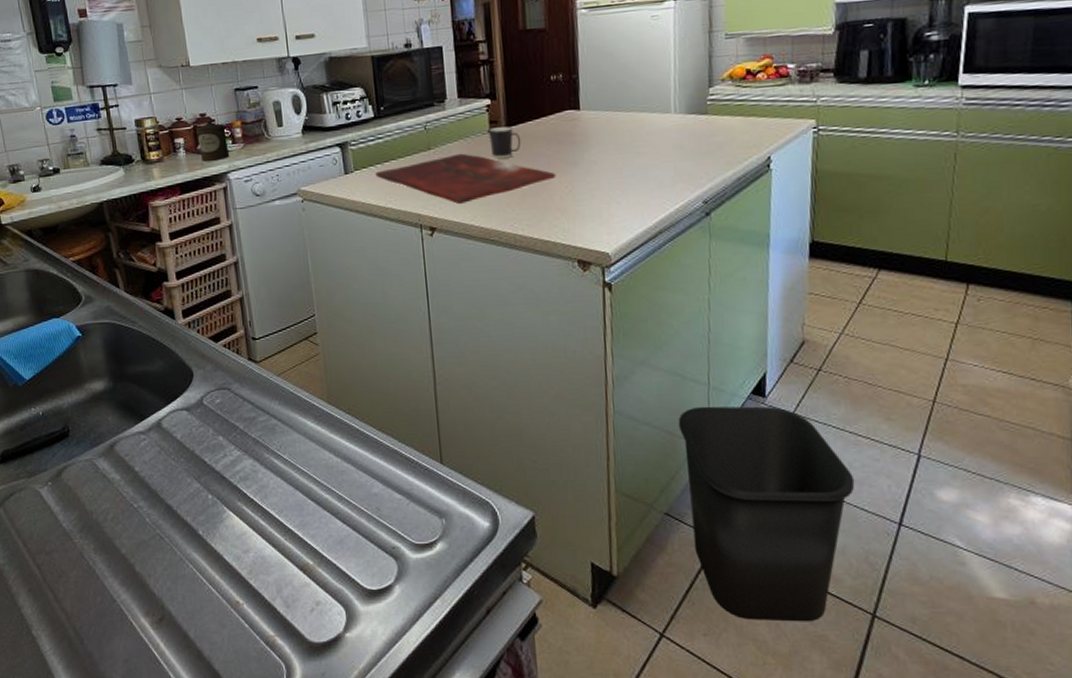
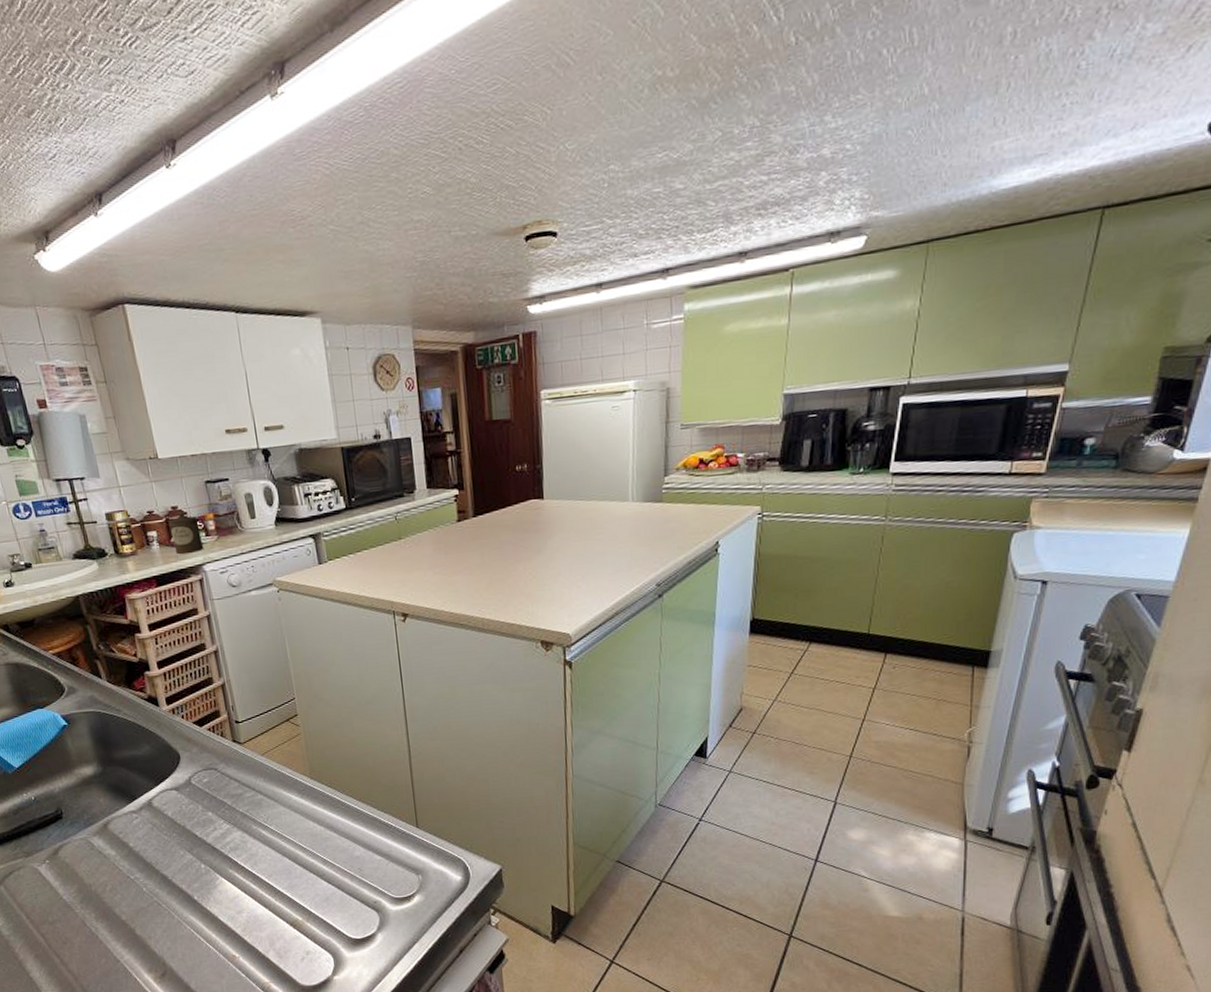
cutting board: present [375,153,556,204] -> none [348,542,521,591]
mug: present [488,126,522,159] -> none [457,516,488,547]
waste bin: present [678,406,855,622] -> none [629,766,780,945]

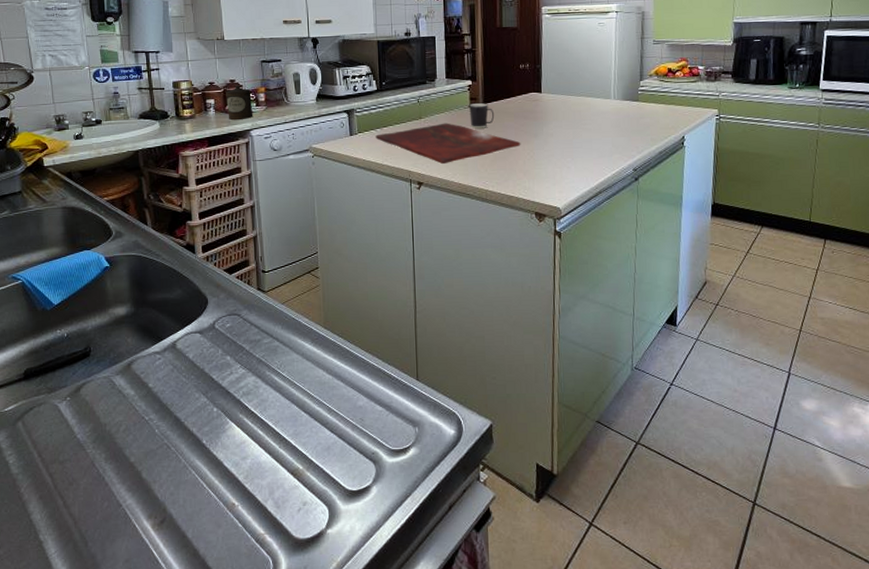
cutting board: none [348,542,521,591] -> present [375,123,521,164]
mug: none [457,516,488,547] -> present [469,103,495,129]

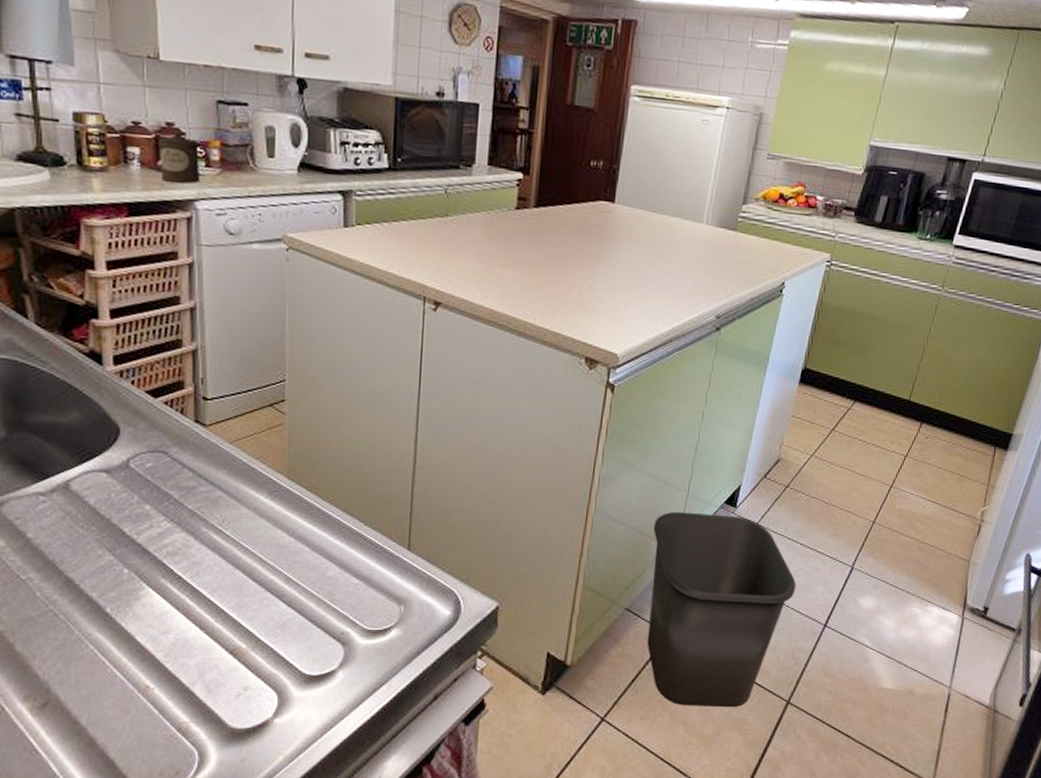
cutting board: present [375,123,521,164] -> none [380,226,579,281]
mug: present [469,103,495,129] -> none [514,205,549,241]
waste bin: none [609,333,742,510] -> present [647,511,797,708]

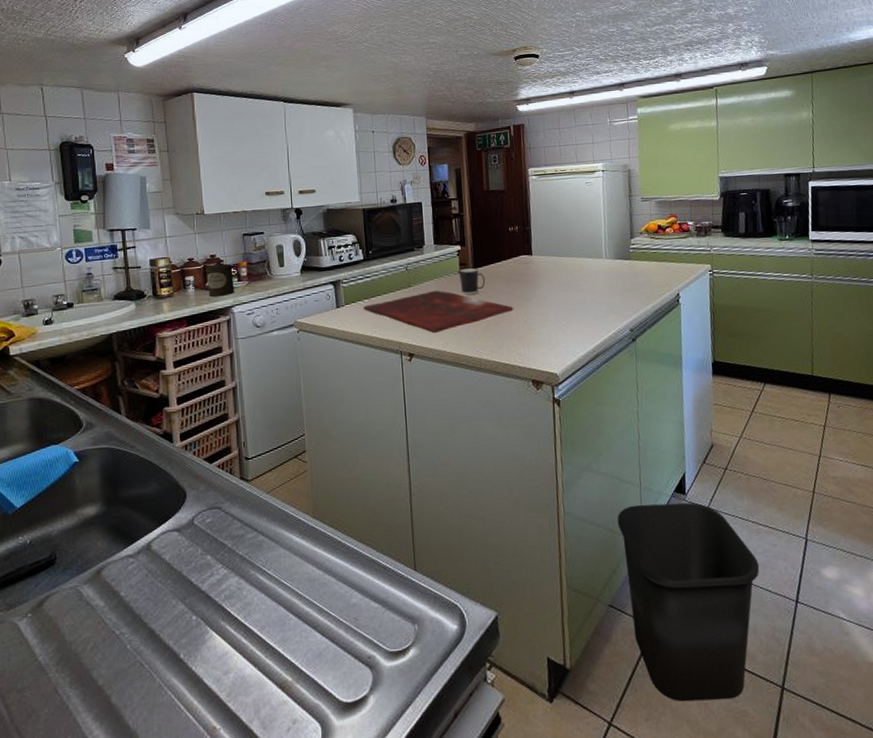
cutting board: none [380,226,579,281] -> present [363,290,514,333]
mug: none [514,205,549,241] -> present [459,268,486,295]

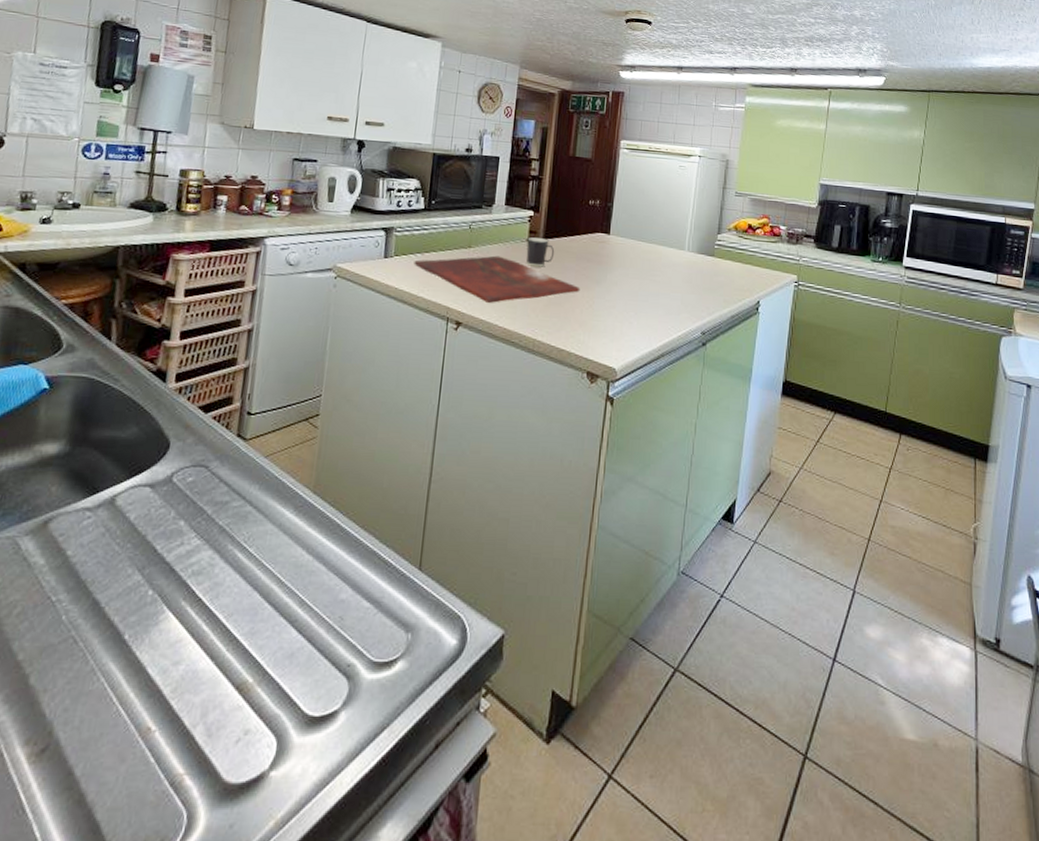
canister: present [206,260,235,297] -> none [241,183,274,224]
waste bin: present [617,502,760,702] -> none [653,528,800,763]

